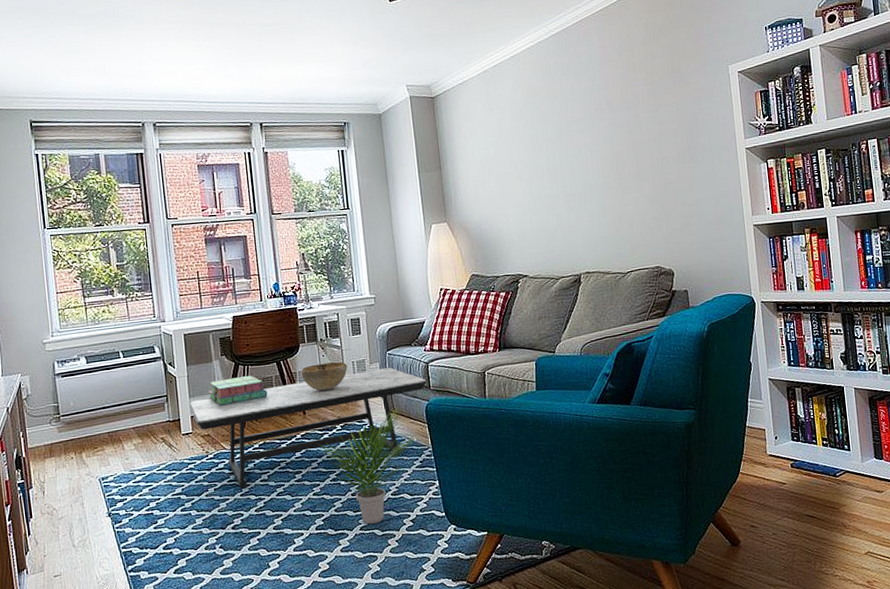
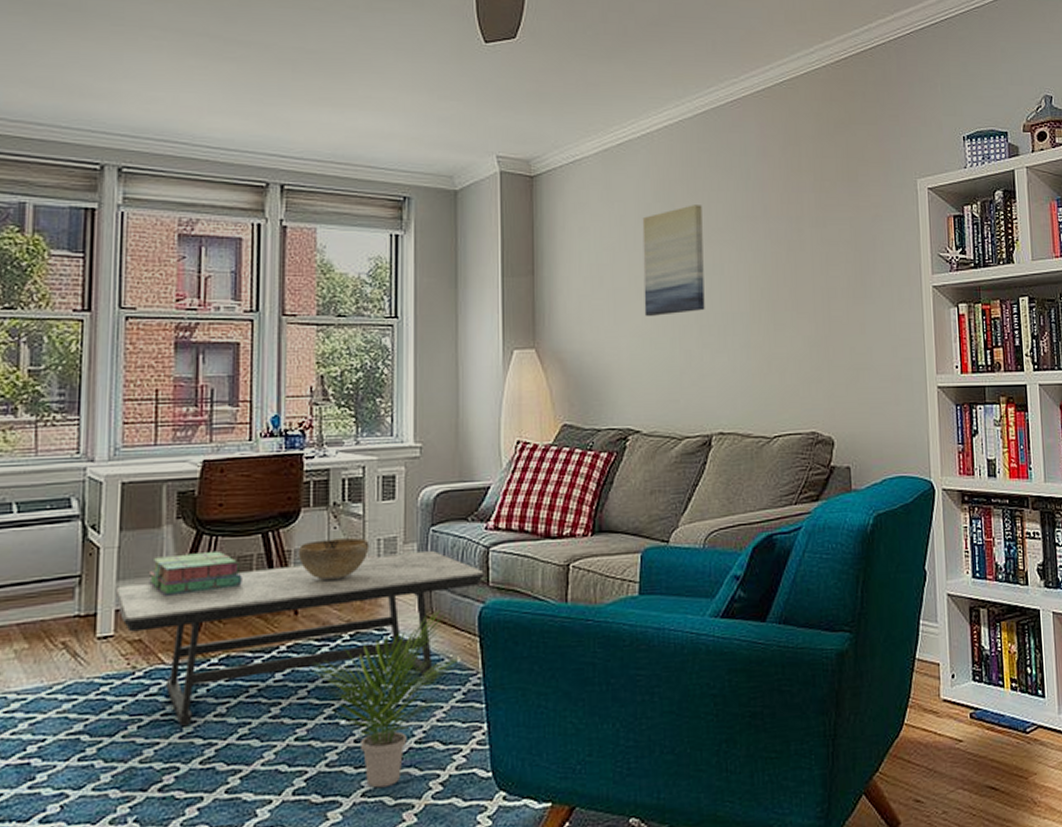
wall art: none [516,105,569,192] -> present [642,205,705,316]

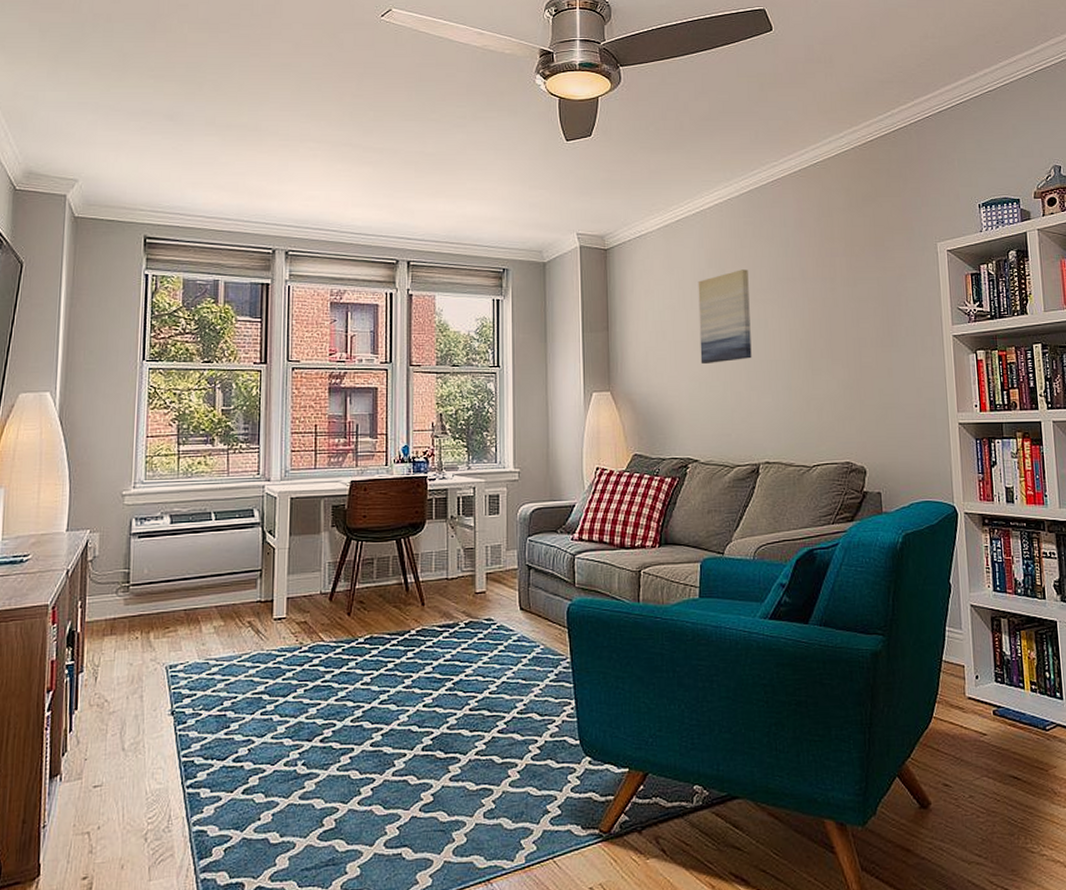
coffee table: present [115,550,484,727] -> none [286,556,571,692]
stack of books: present [148,550,242,596] -> none [311,553,382,588]
decorative bowl: present [299,538,370,580] -> none [425,545,480,578]
potted plant: present [311,609,457,789] -> none [435,605,550,749]

